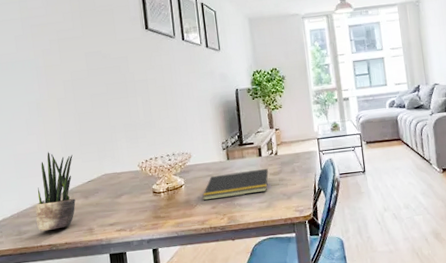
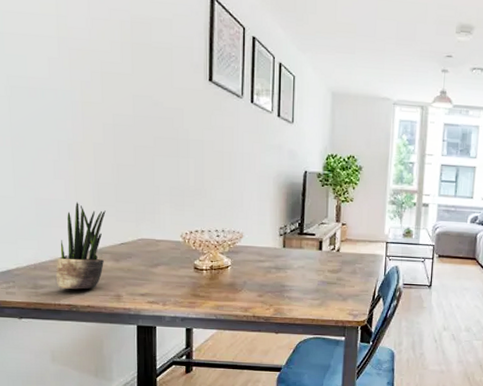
notepad: present [202,168,269,201] -> none [250,261,326,289]

